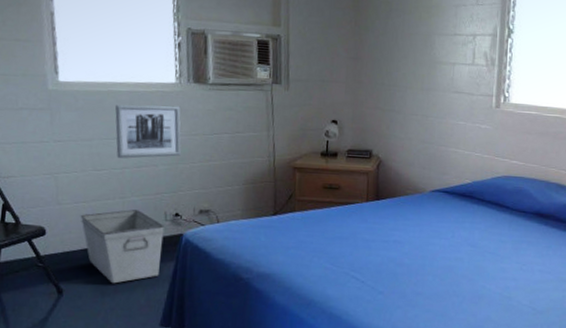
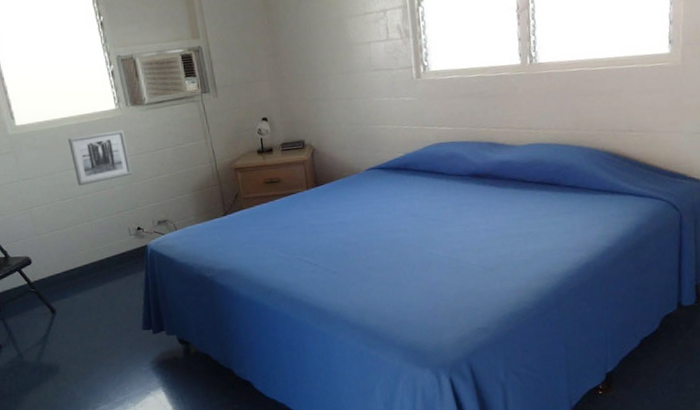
storage bin: present [80,209,165,284] -> none [57,229,133,298]

